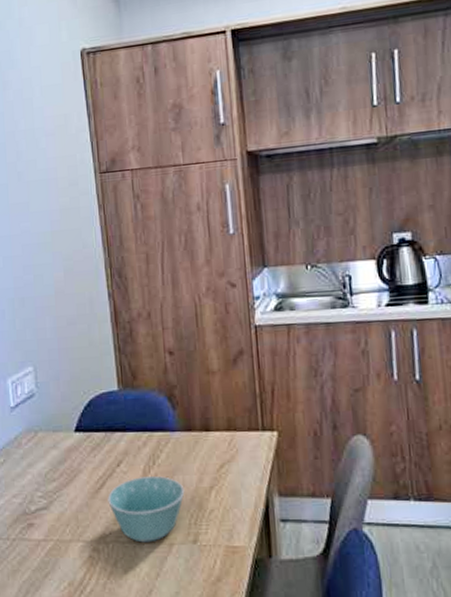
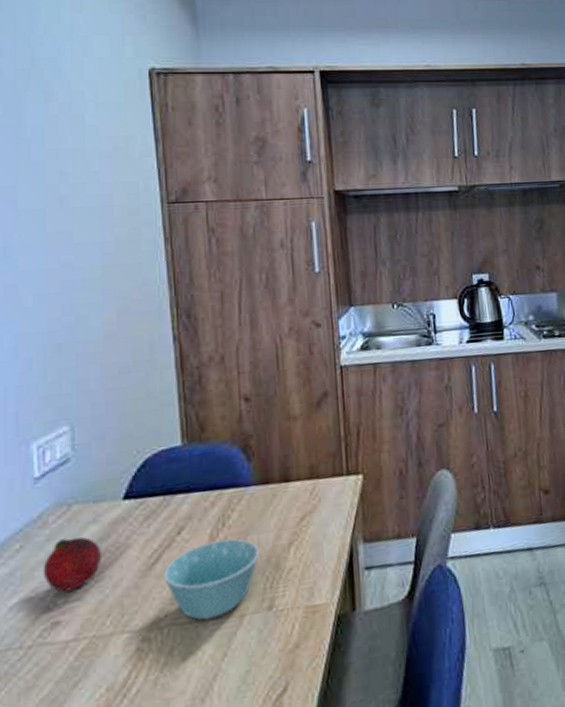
fruit: none [19,458,61,501] -> present [42,536,101,593]

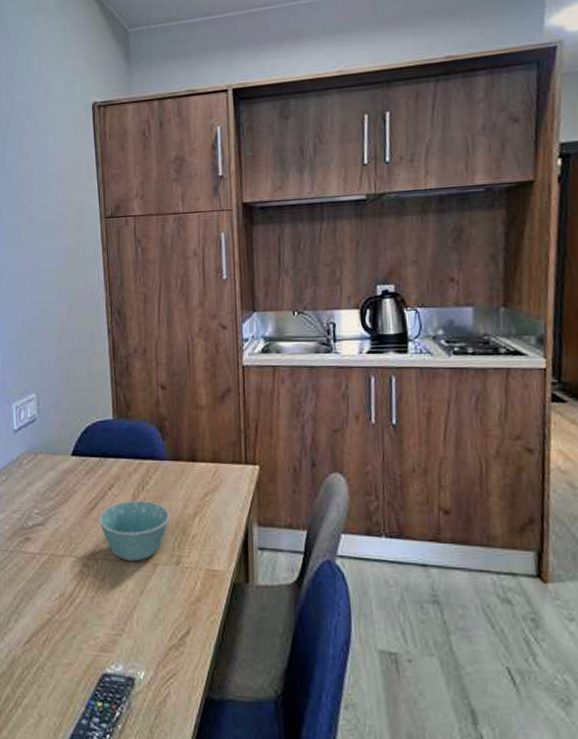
fruit: present [42,536,101,593] -> none [19,478,57,518]

